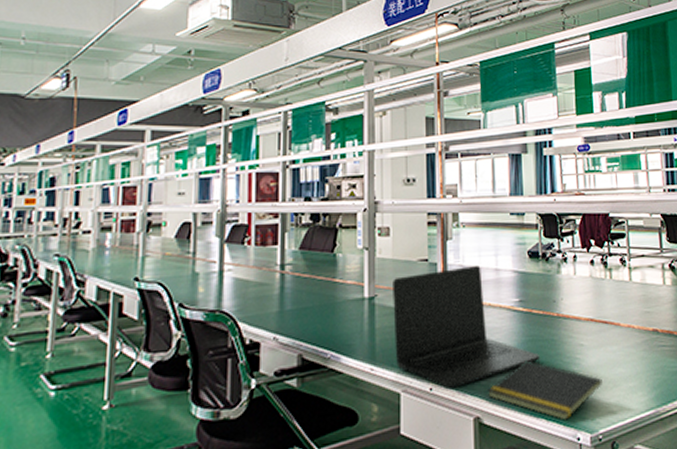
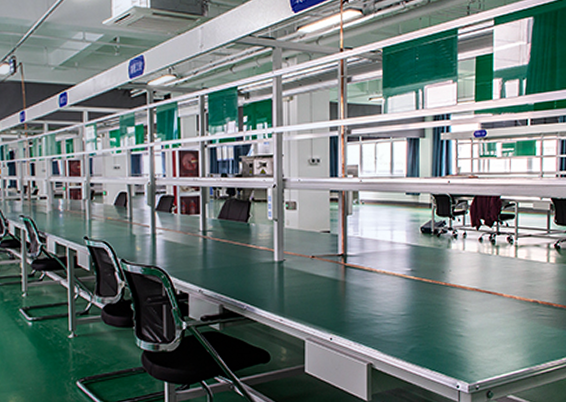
laptop: present [393,266,539,390] -> none [299,239,427,340]
notepad: present [488,360,602,421] -> none [380,321,482,371]

